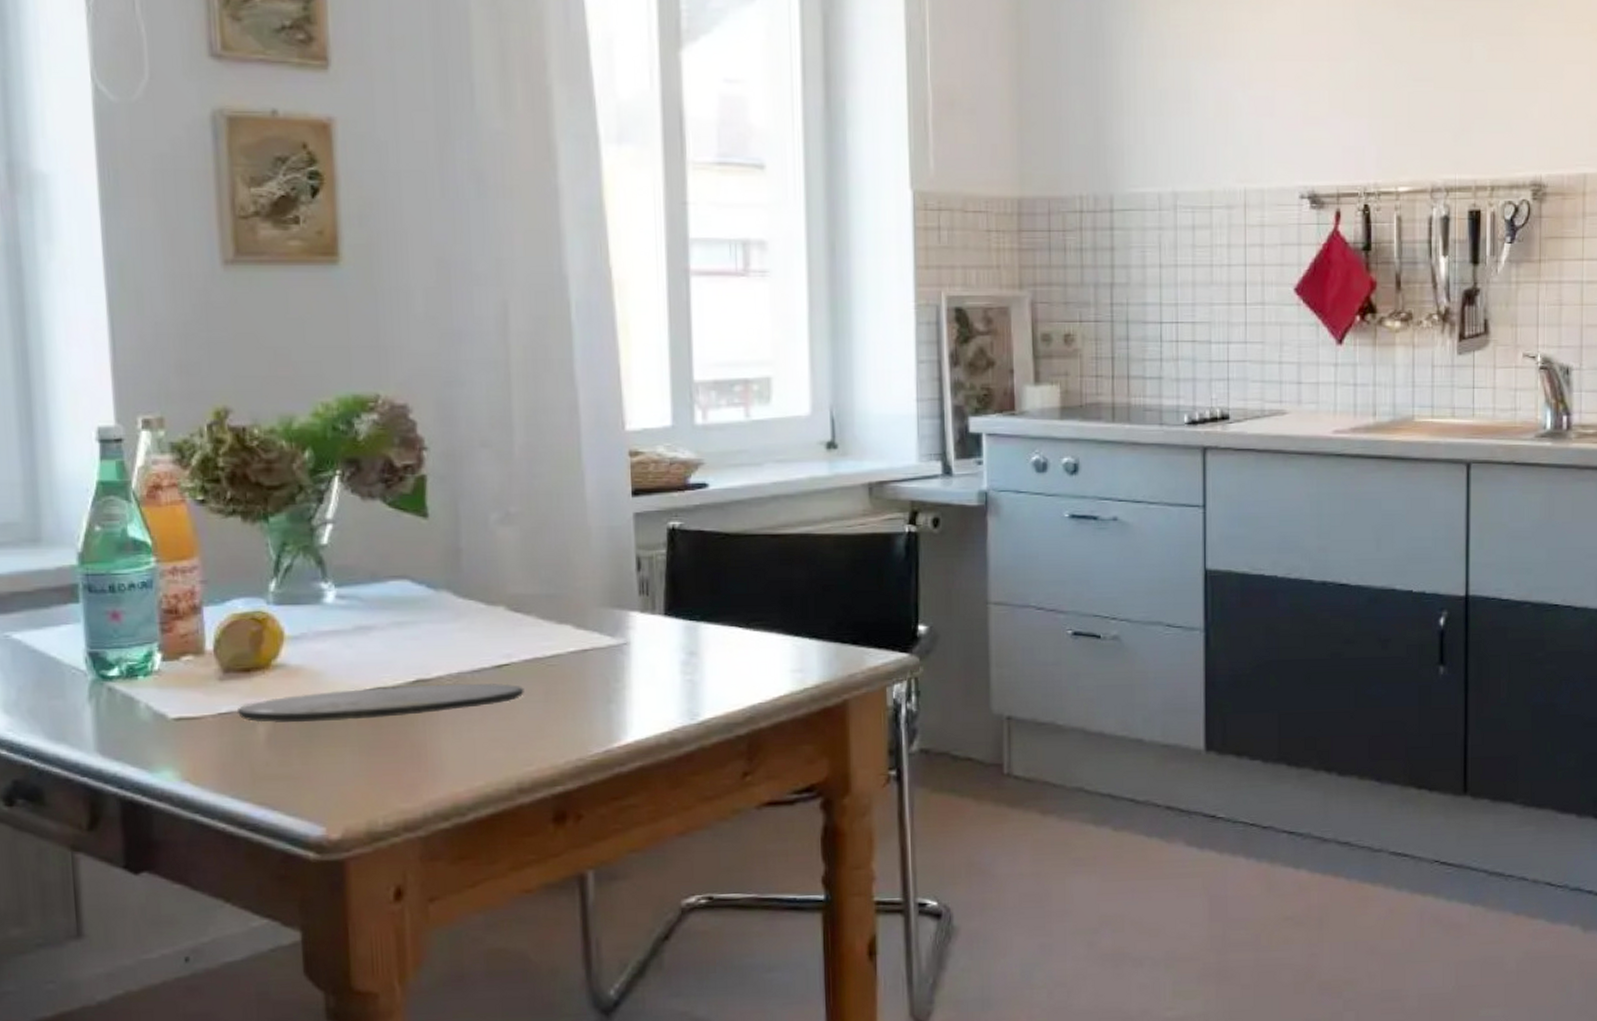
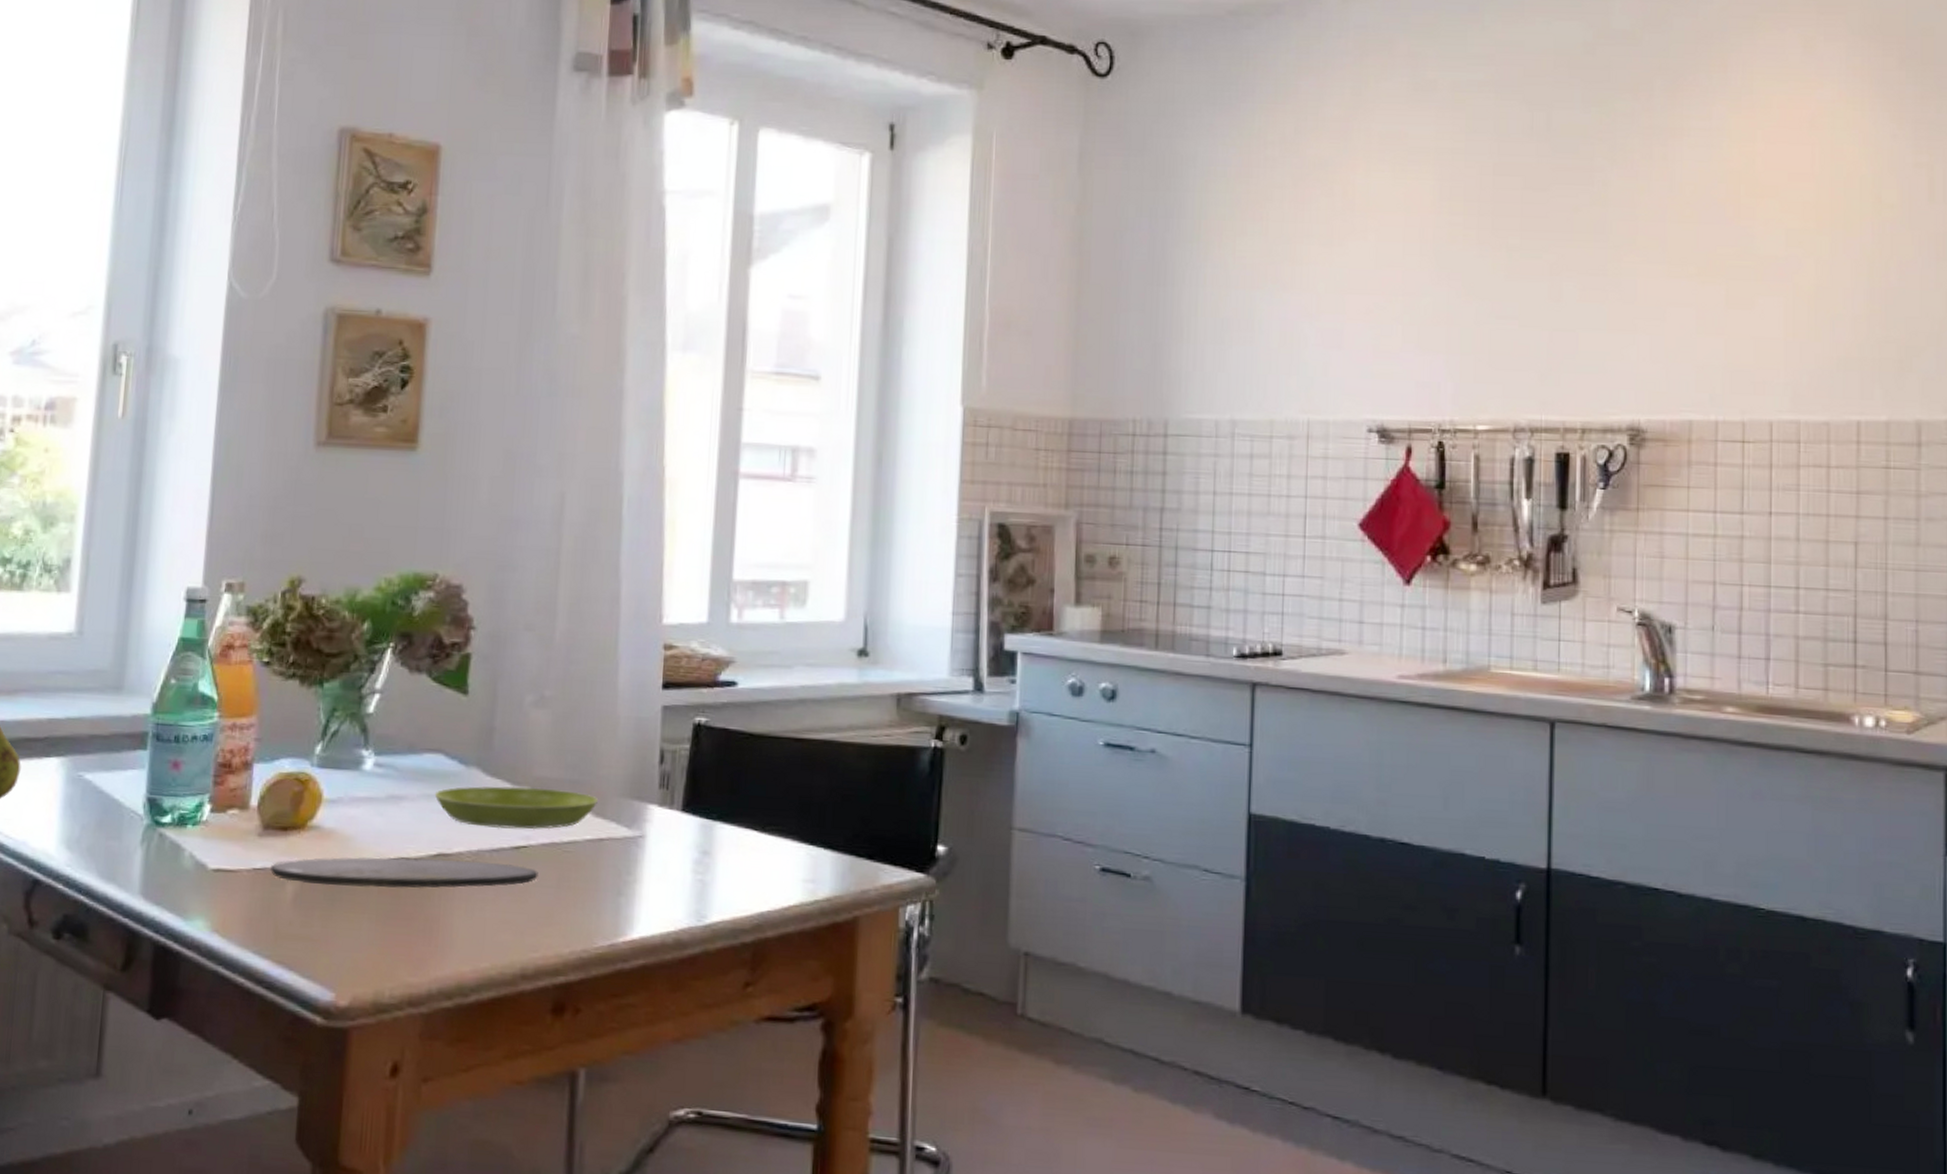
saucer: none [405,604,577,649] -> present [434,786,598,830]

